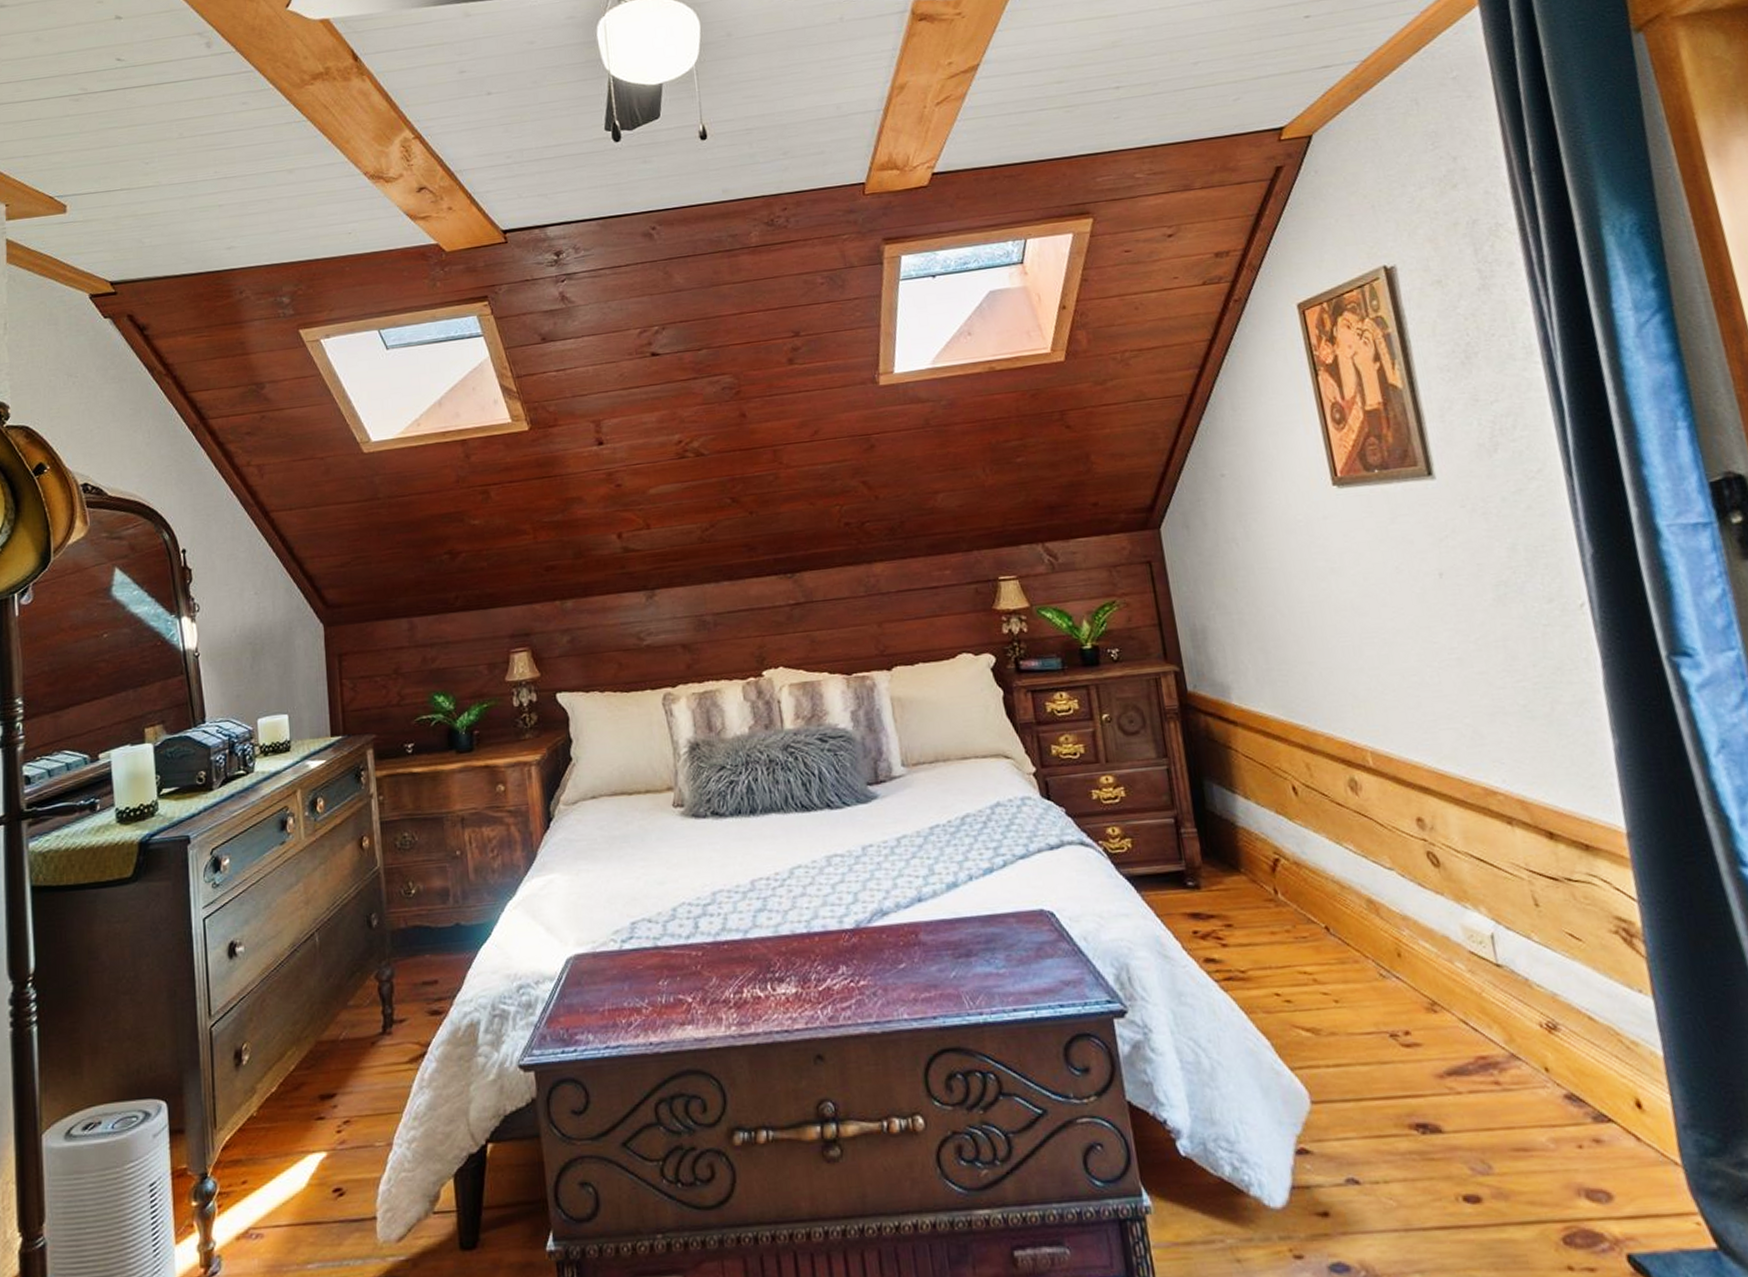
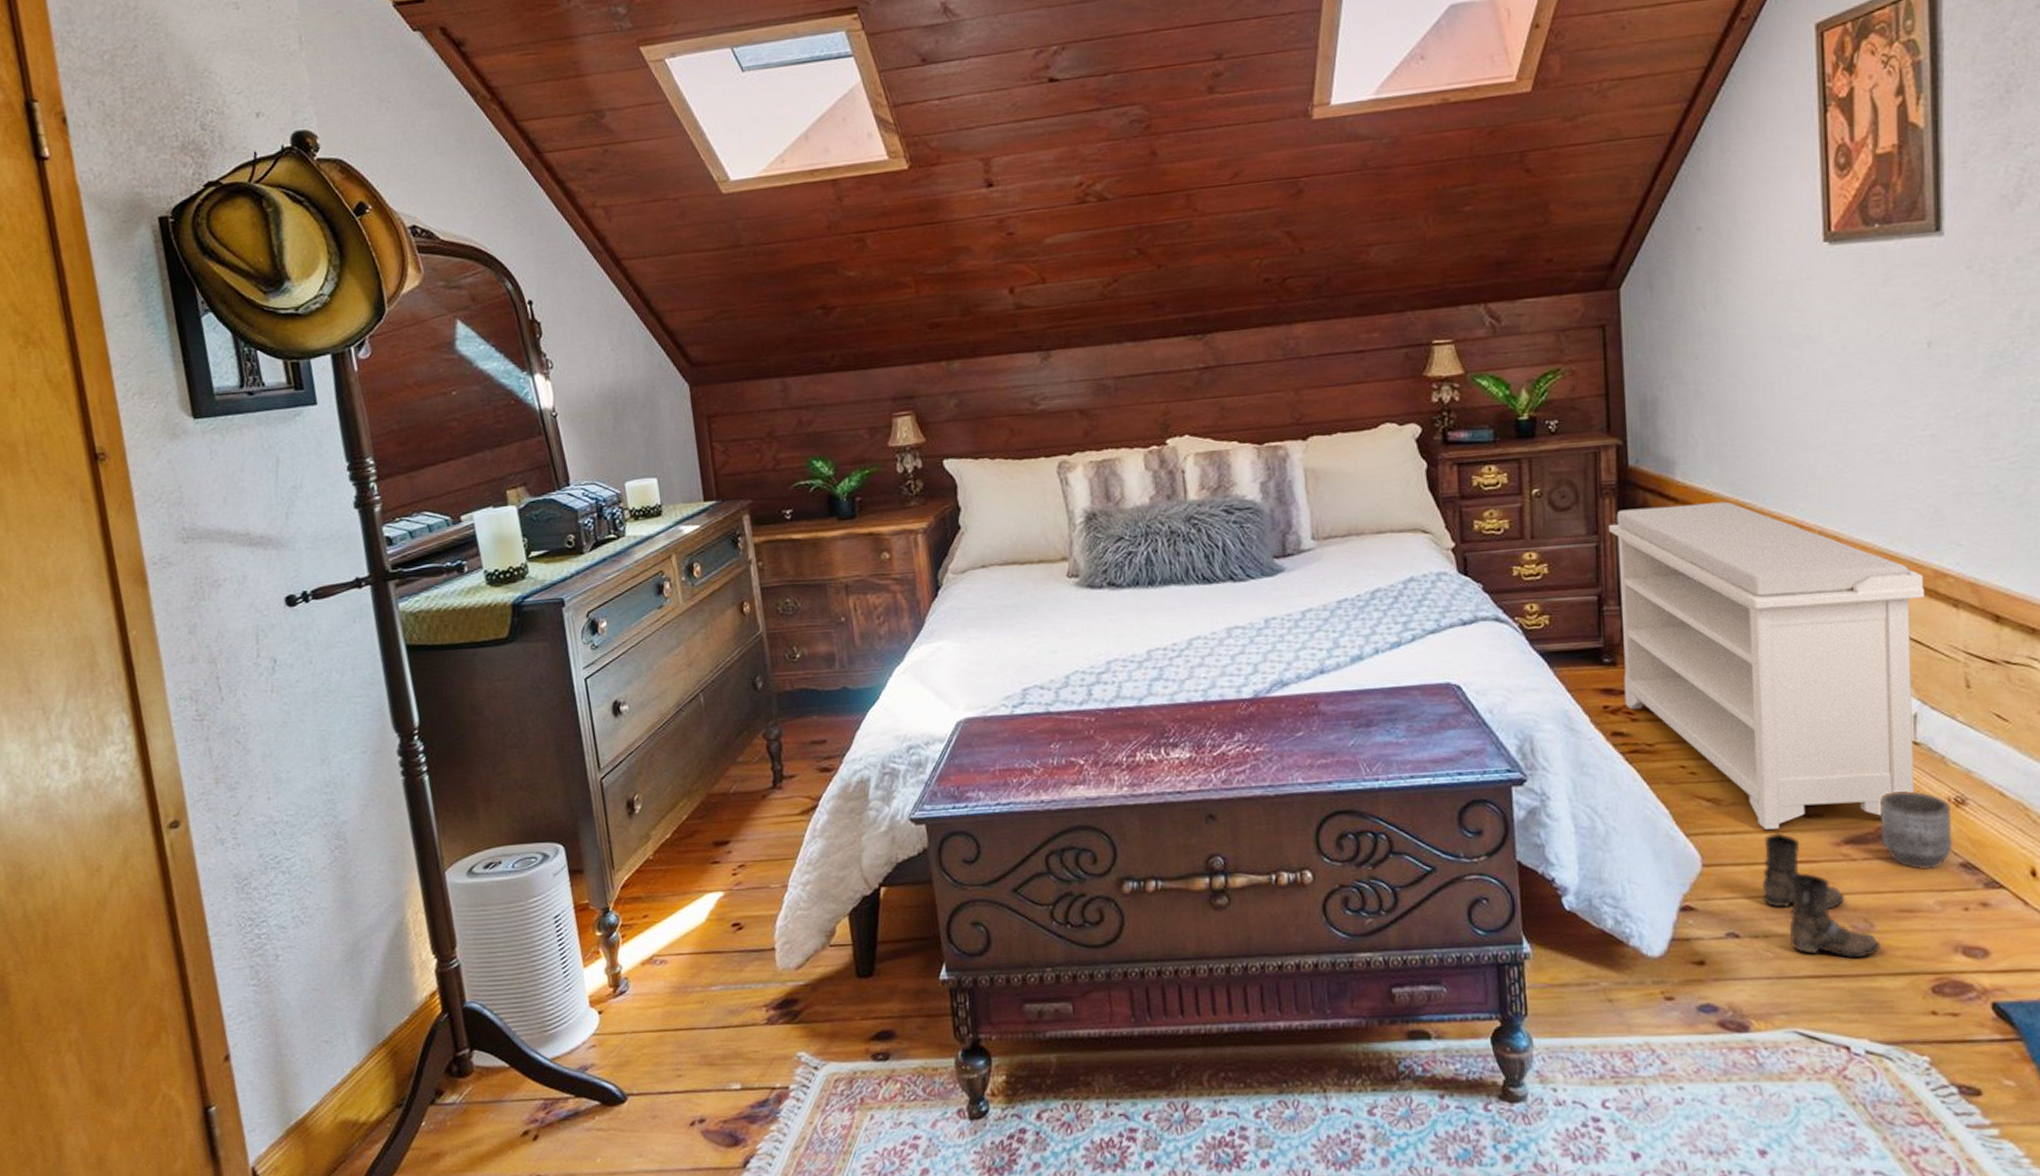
bench: none [1176,724,1506,1061] -> present [1609,501,1924,829]
boots: none [1368,1065,1503,1206] -> present [1761,833,1881,959]
planter: none [1474,1016,1554,1104] -> present [1880,791,1952,871]

